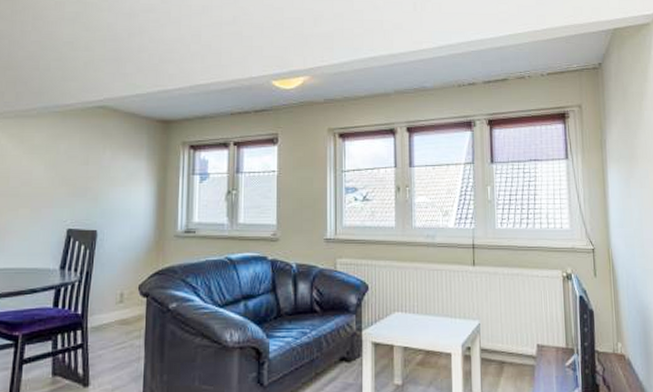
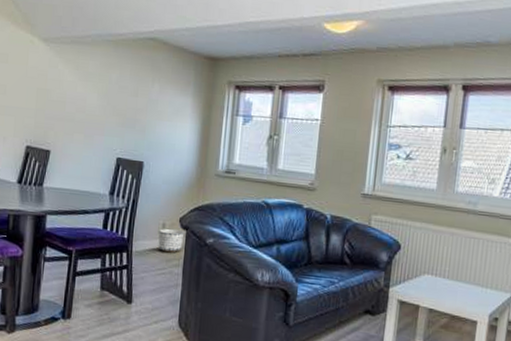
planter: none [116,297,145,324] -> present [158,228,185,253]

